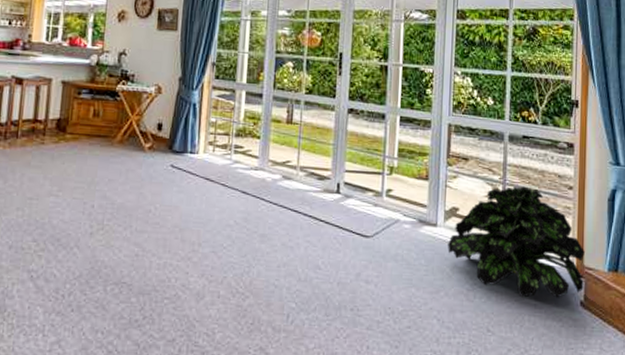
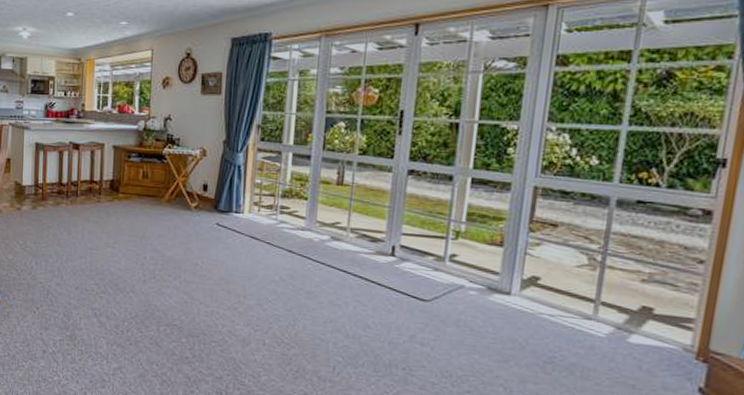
potted plant: present [448,186,585,298] -> none [522,257,713,382]

